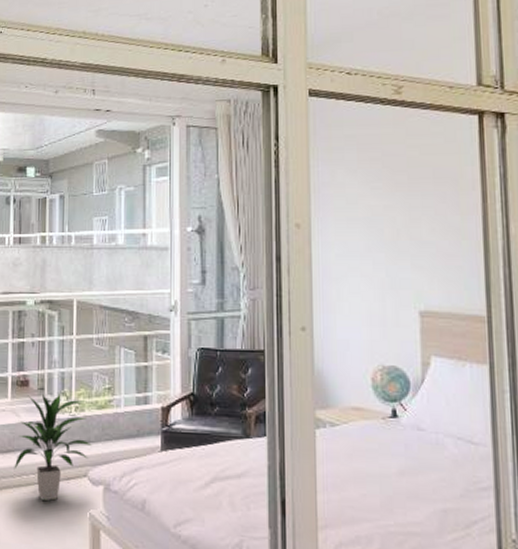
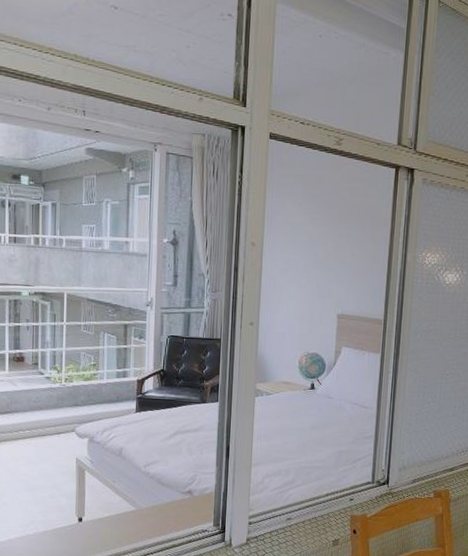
indoor plant: present [14,394,92,501] -> none [12,368,79,450]

